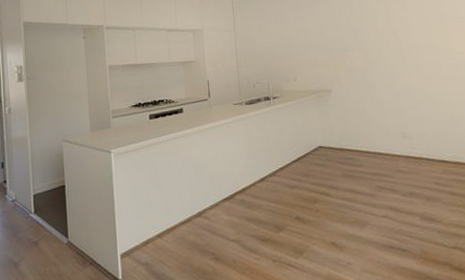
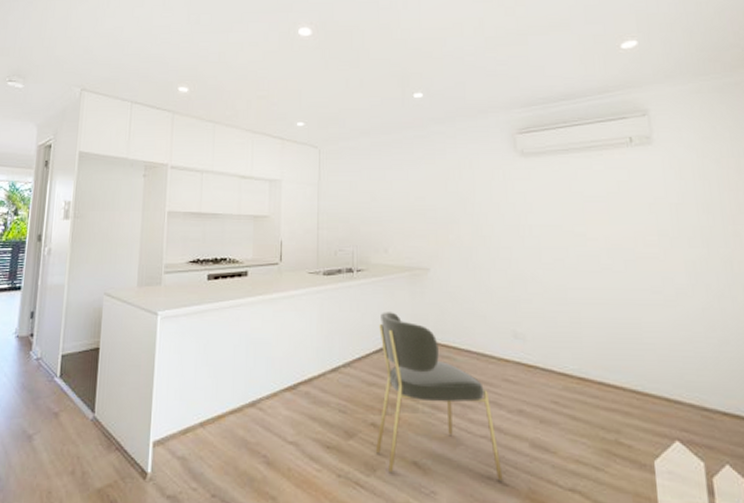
dining chair: none [295,128,402,254] -> present [376,312,503,482]

